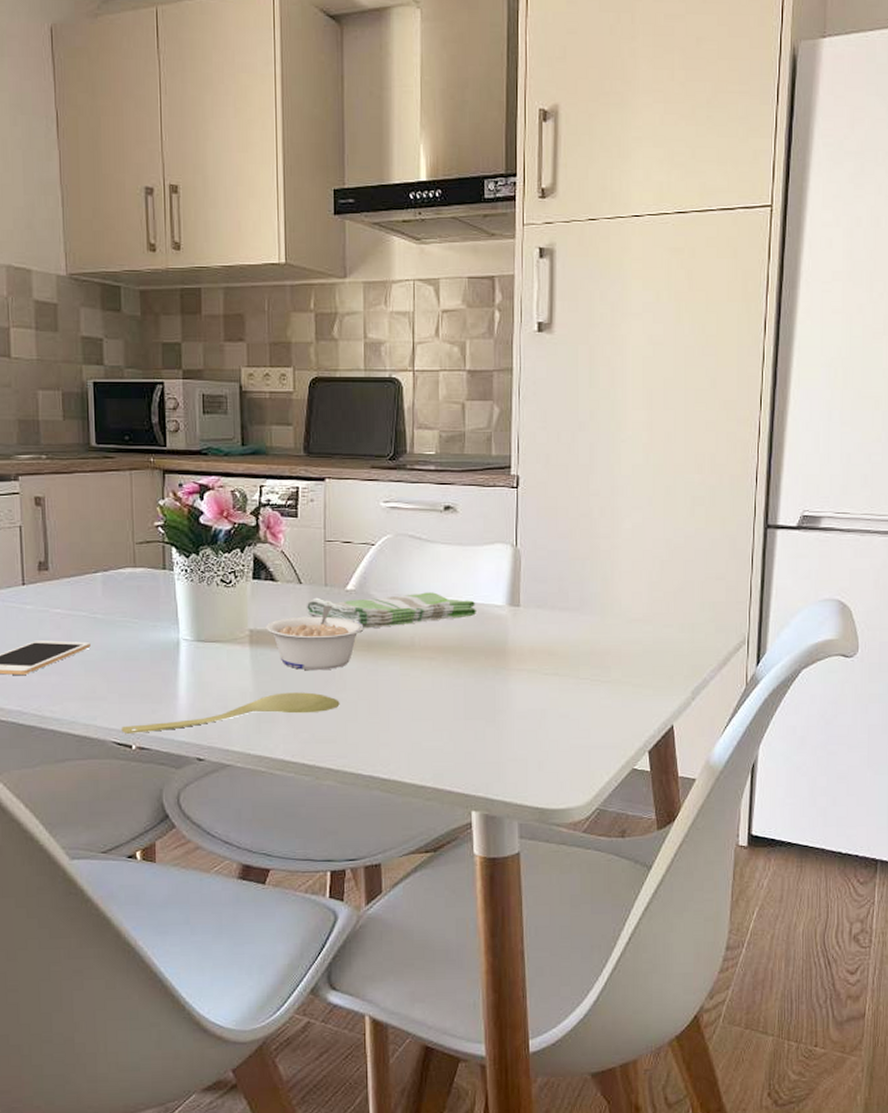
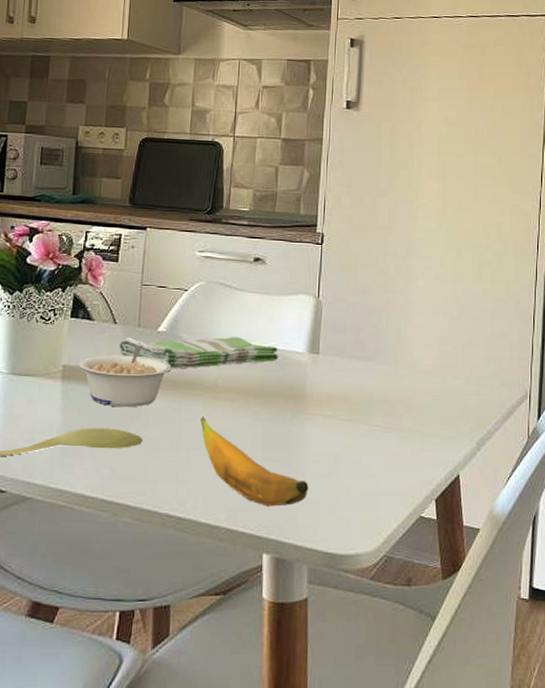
banana: none [398,676,516,765] -> present [200,416,309,507]

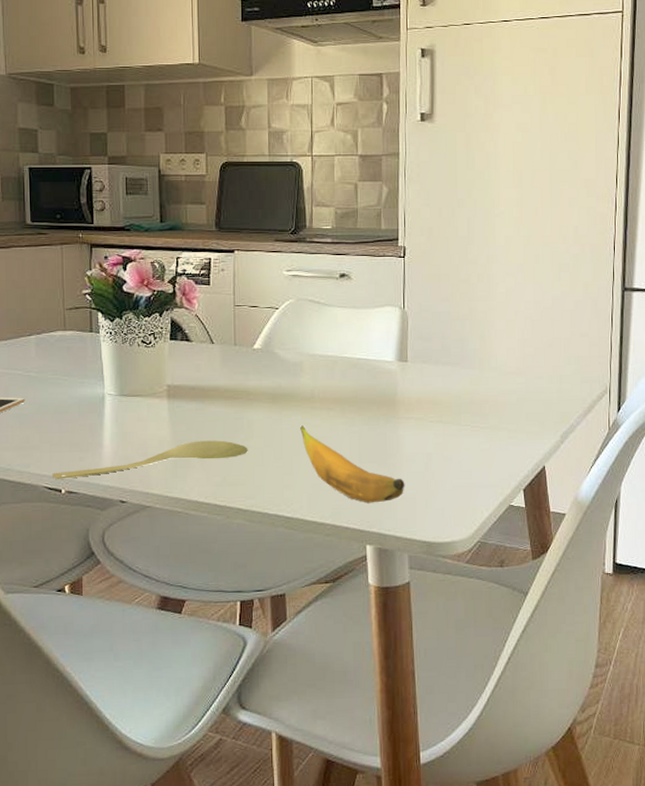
legume: present [78,345,172,407] -> none [181,362,269,420]
dish towel: present [118,337,278,369] -> none [217,350,369,383]

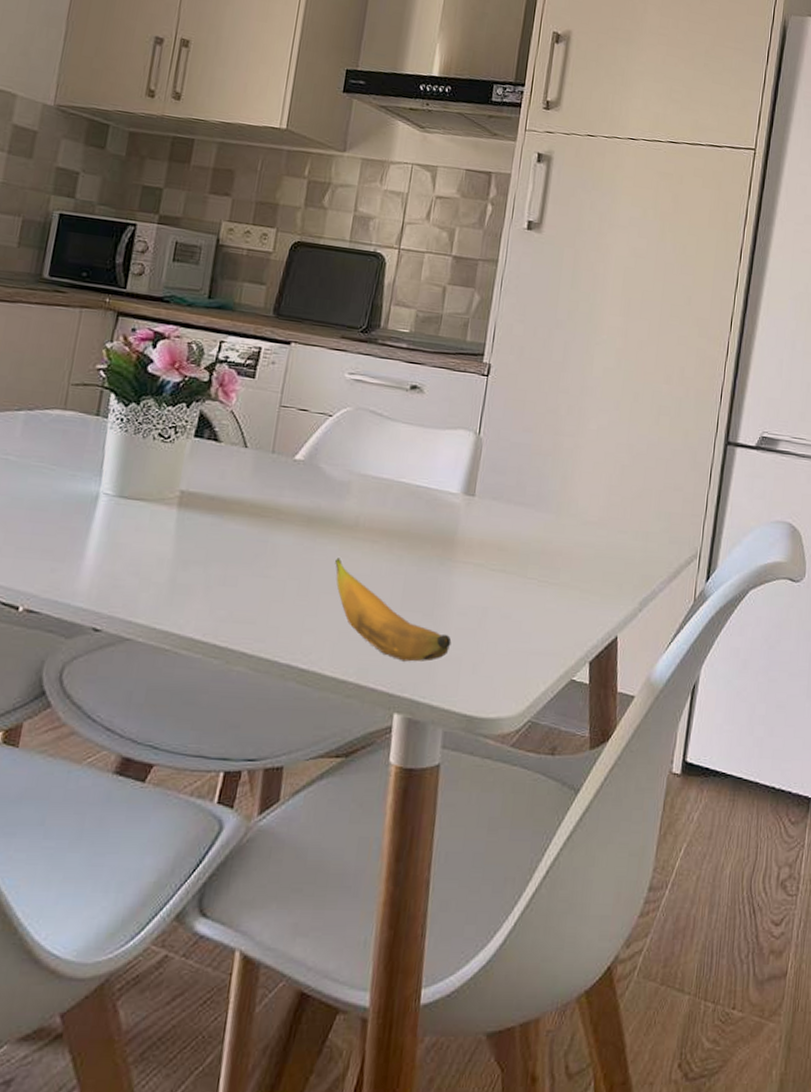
spoon: present [51,440,248,479] -> none [9,563,267,594]

